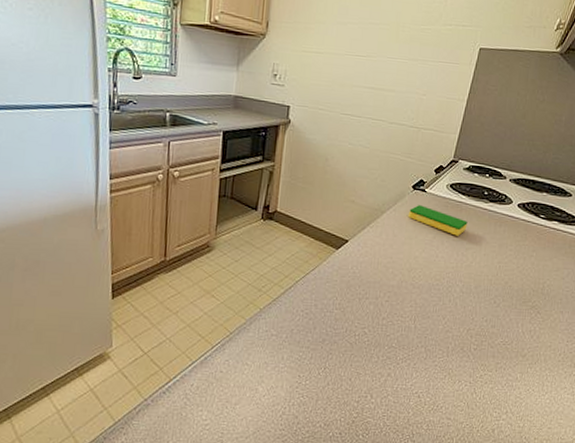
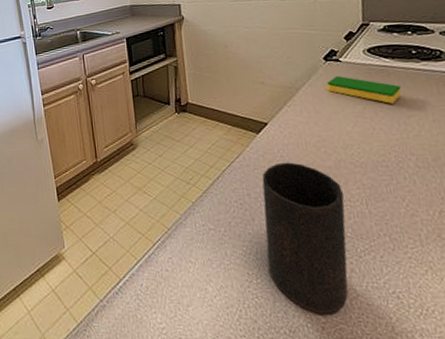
cup: none [317,278,398,410] -> present [262,162,349,314]

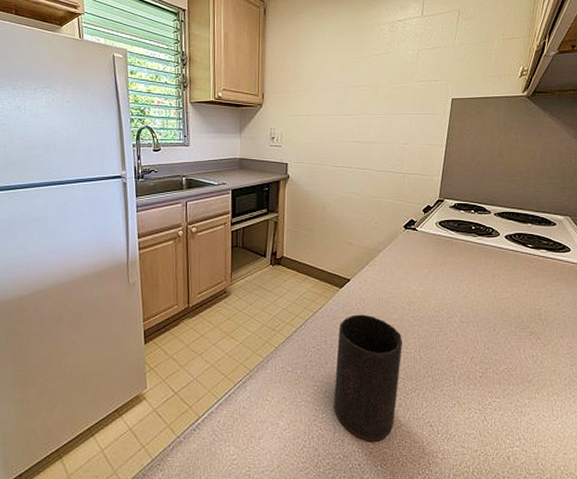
dish sponge: present [326,76,402,104] -> none [402,243,459,269]

